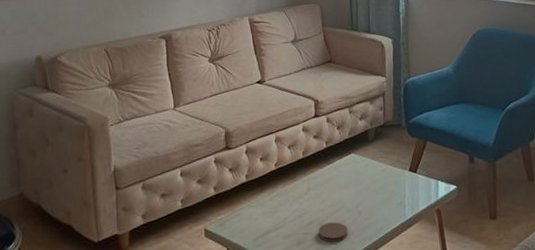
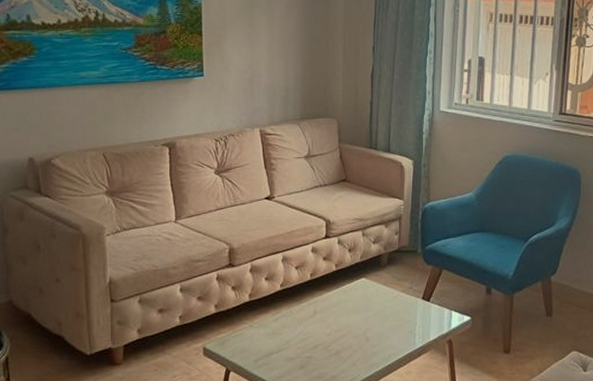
coaster: present [318,222,348,242] -> none [323,347,354,368]

